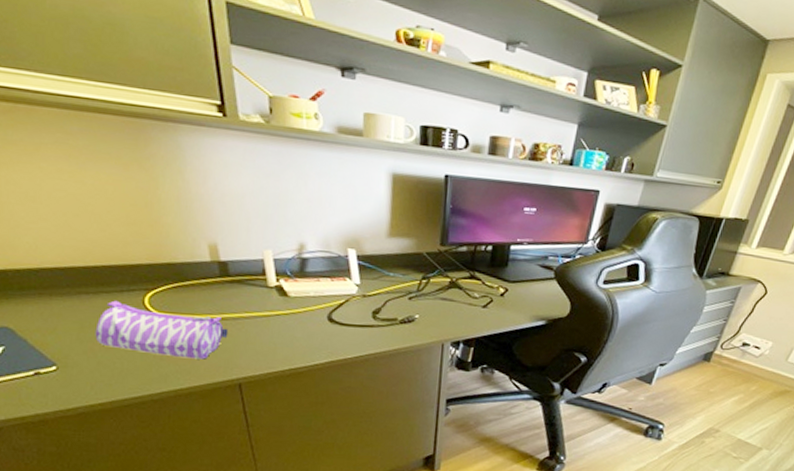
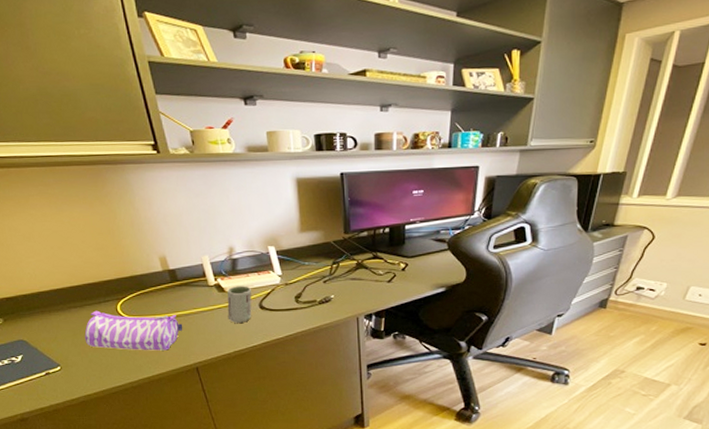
cup: none [287,290,320,336] -> present [227,286,252,323]

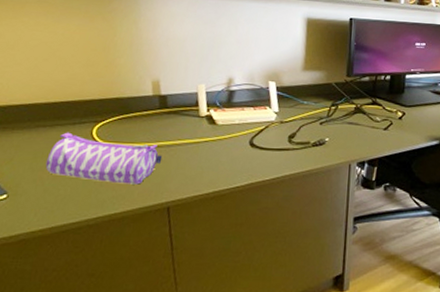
cup: present [227,286,252,323] -> none [213,119,244,160]

